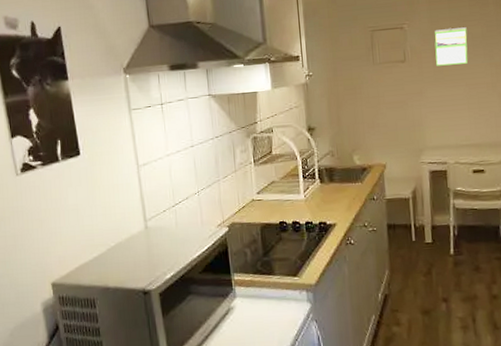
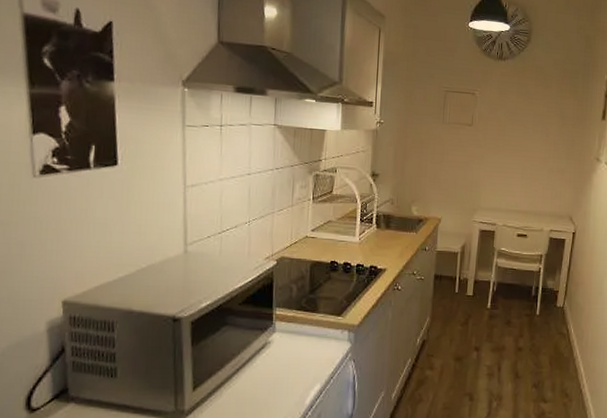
calendar: present [434,27,468,66] -> none [498,102,530,137]

